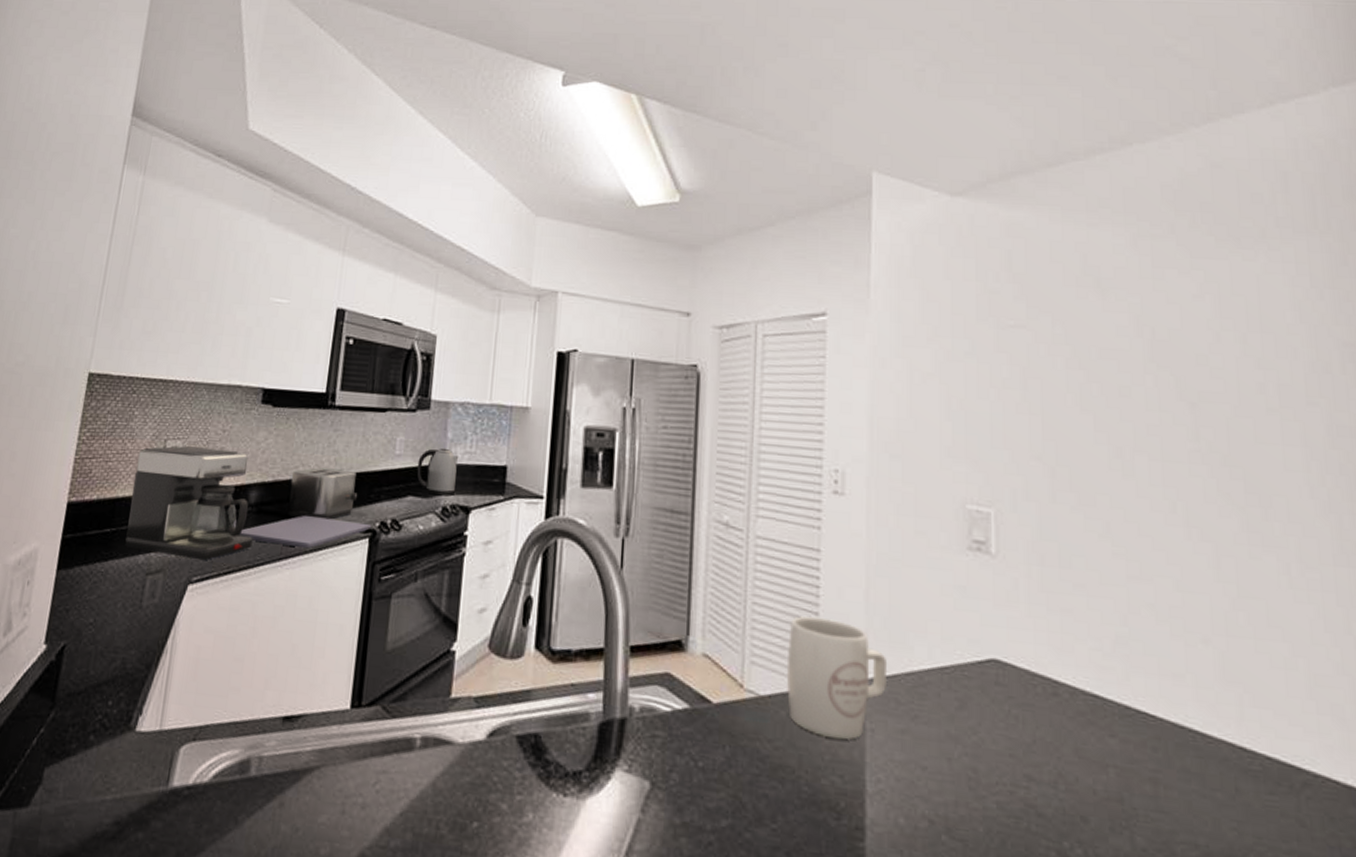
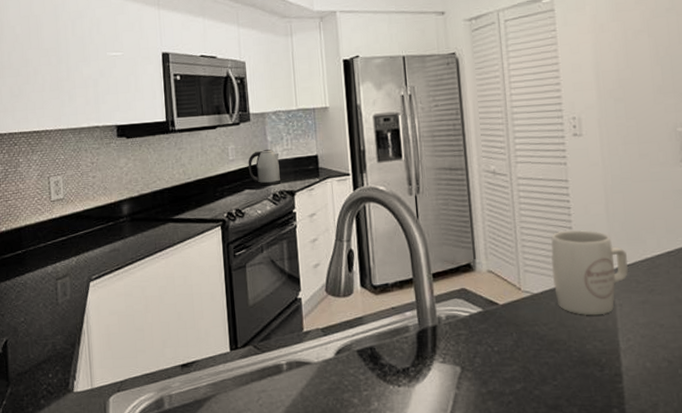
coffee maker: present [125,446,253,561] -> none [29,177,133,263]
cutting board: present [240,515,372,549] -> none [121,215,221,242]
toaster: present [287,467,358,520] -> none [152,177,207,220]

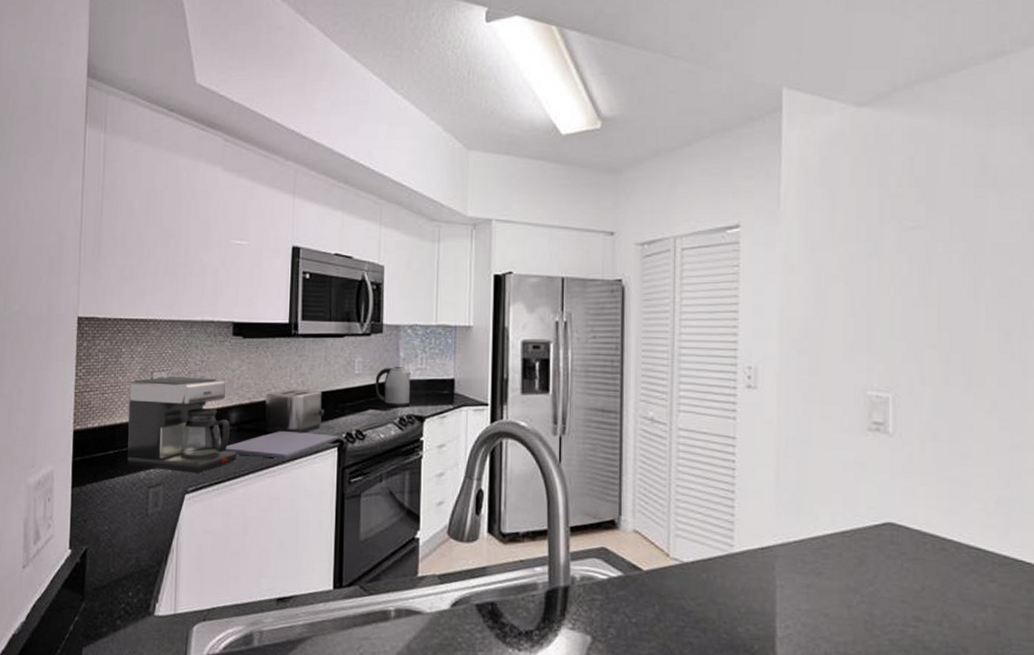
coffee maker: none [29,177,133,263] -> present [126,376,237,474]
cutting board: none [121,215,221,242] -> present [225,430,339,459]
toaster: none [152,177,207,220] -> present [264,389,325,434]
mug: present [551,230,628,316] -> none [706,495,796,595]

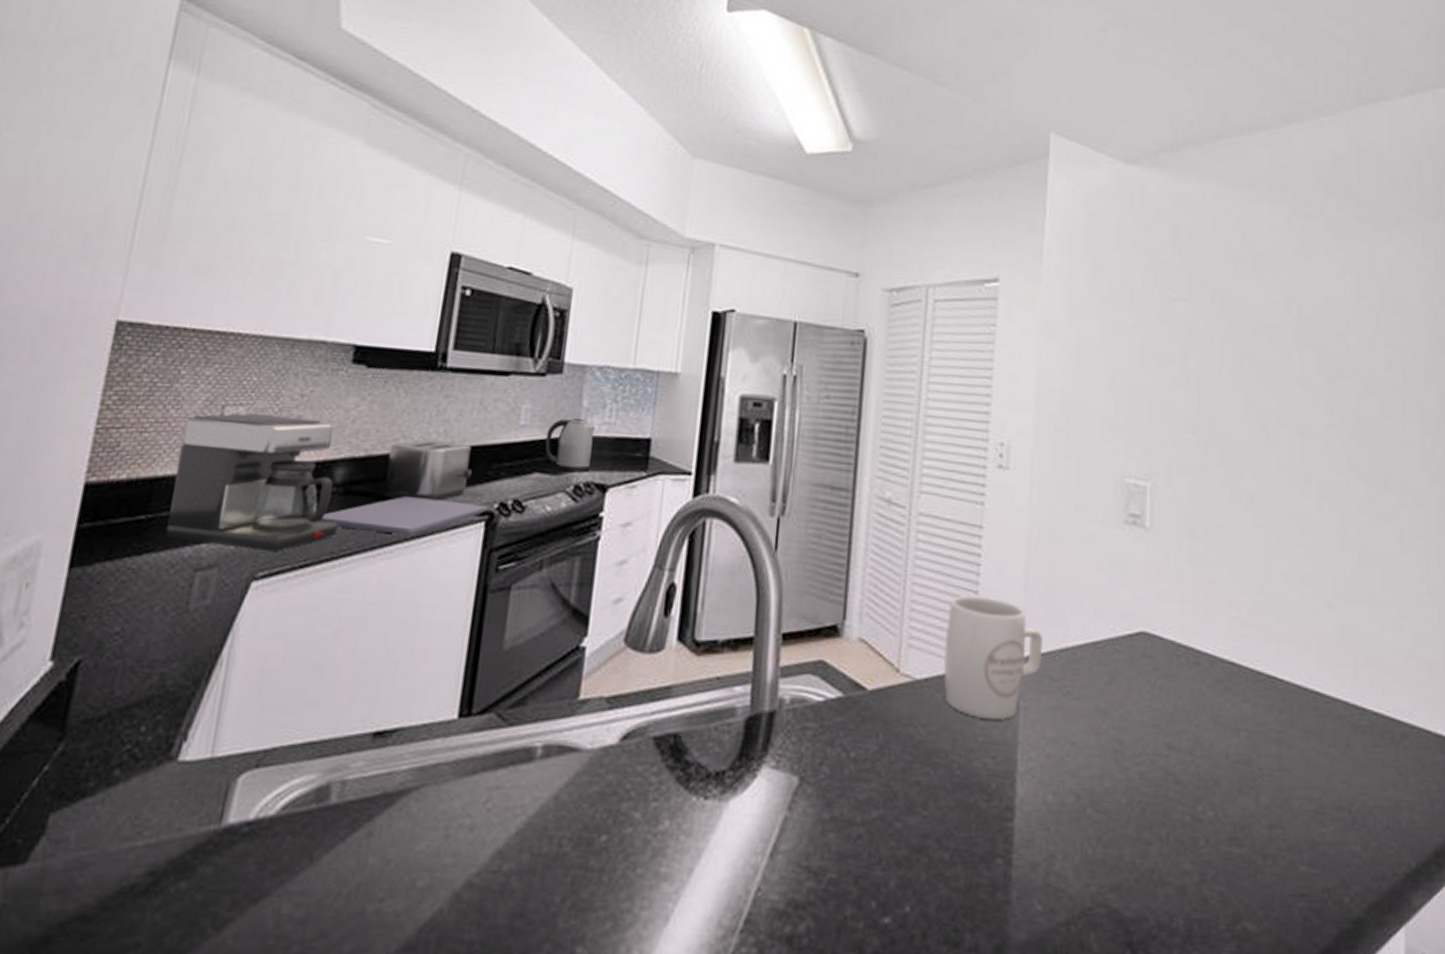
mug: none [706,495,796,595] -> present [942,596,1043,721]

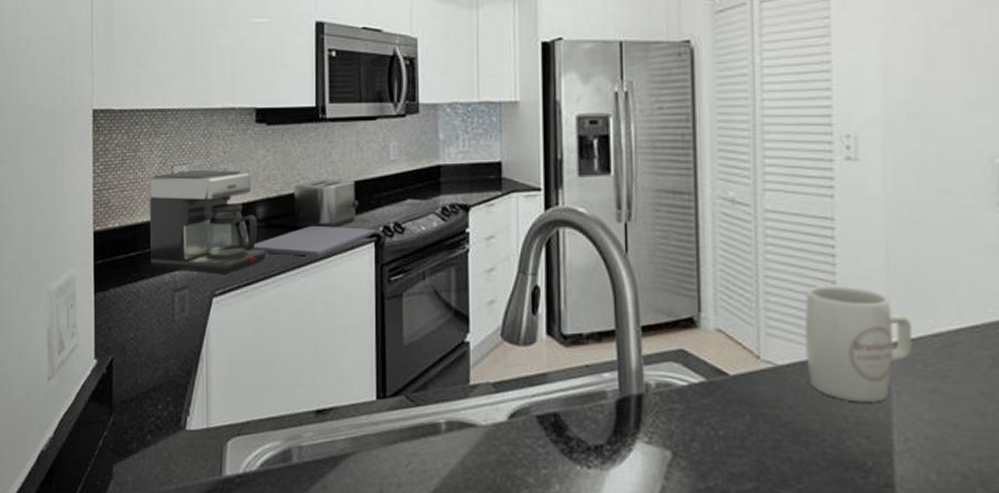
kettle: present [544,417,596,473] -> none [413,149,453,196]

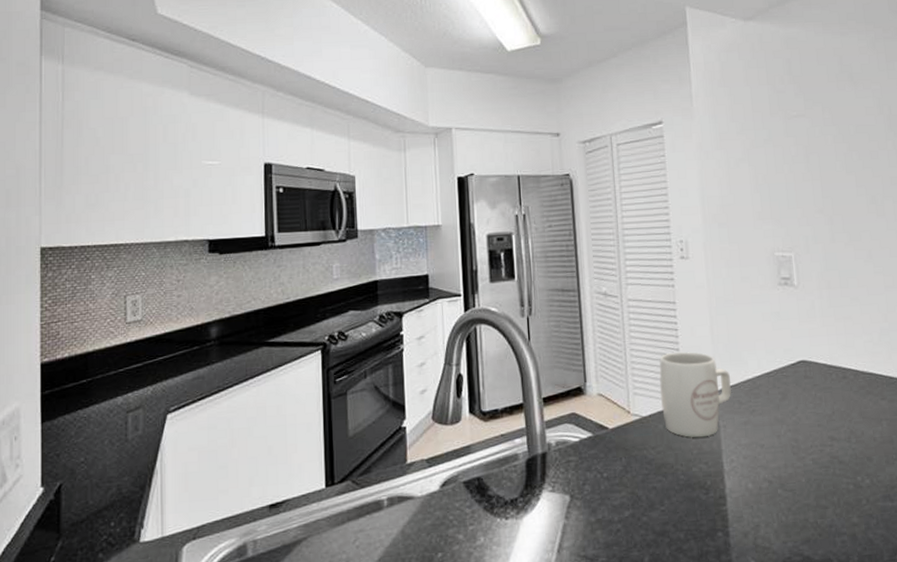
coffee maker: present [149,170,266,275] -> none [101,296,220,394]
cutting board: present [253,225,376,257] -> none [207,338,322,369]
toaster: present [293,179,359,229] -> none [245,297,307,344]

